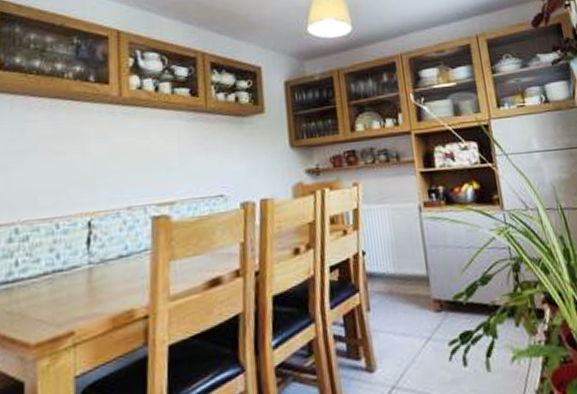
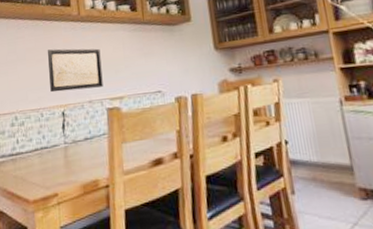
wall art: none [70,138,148,196] -> present [47,48,103,93]

